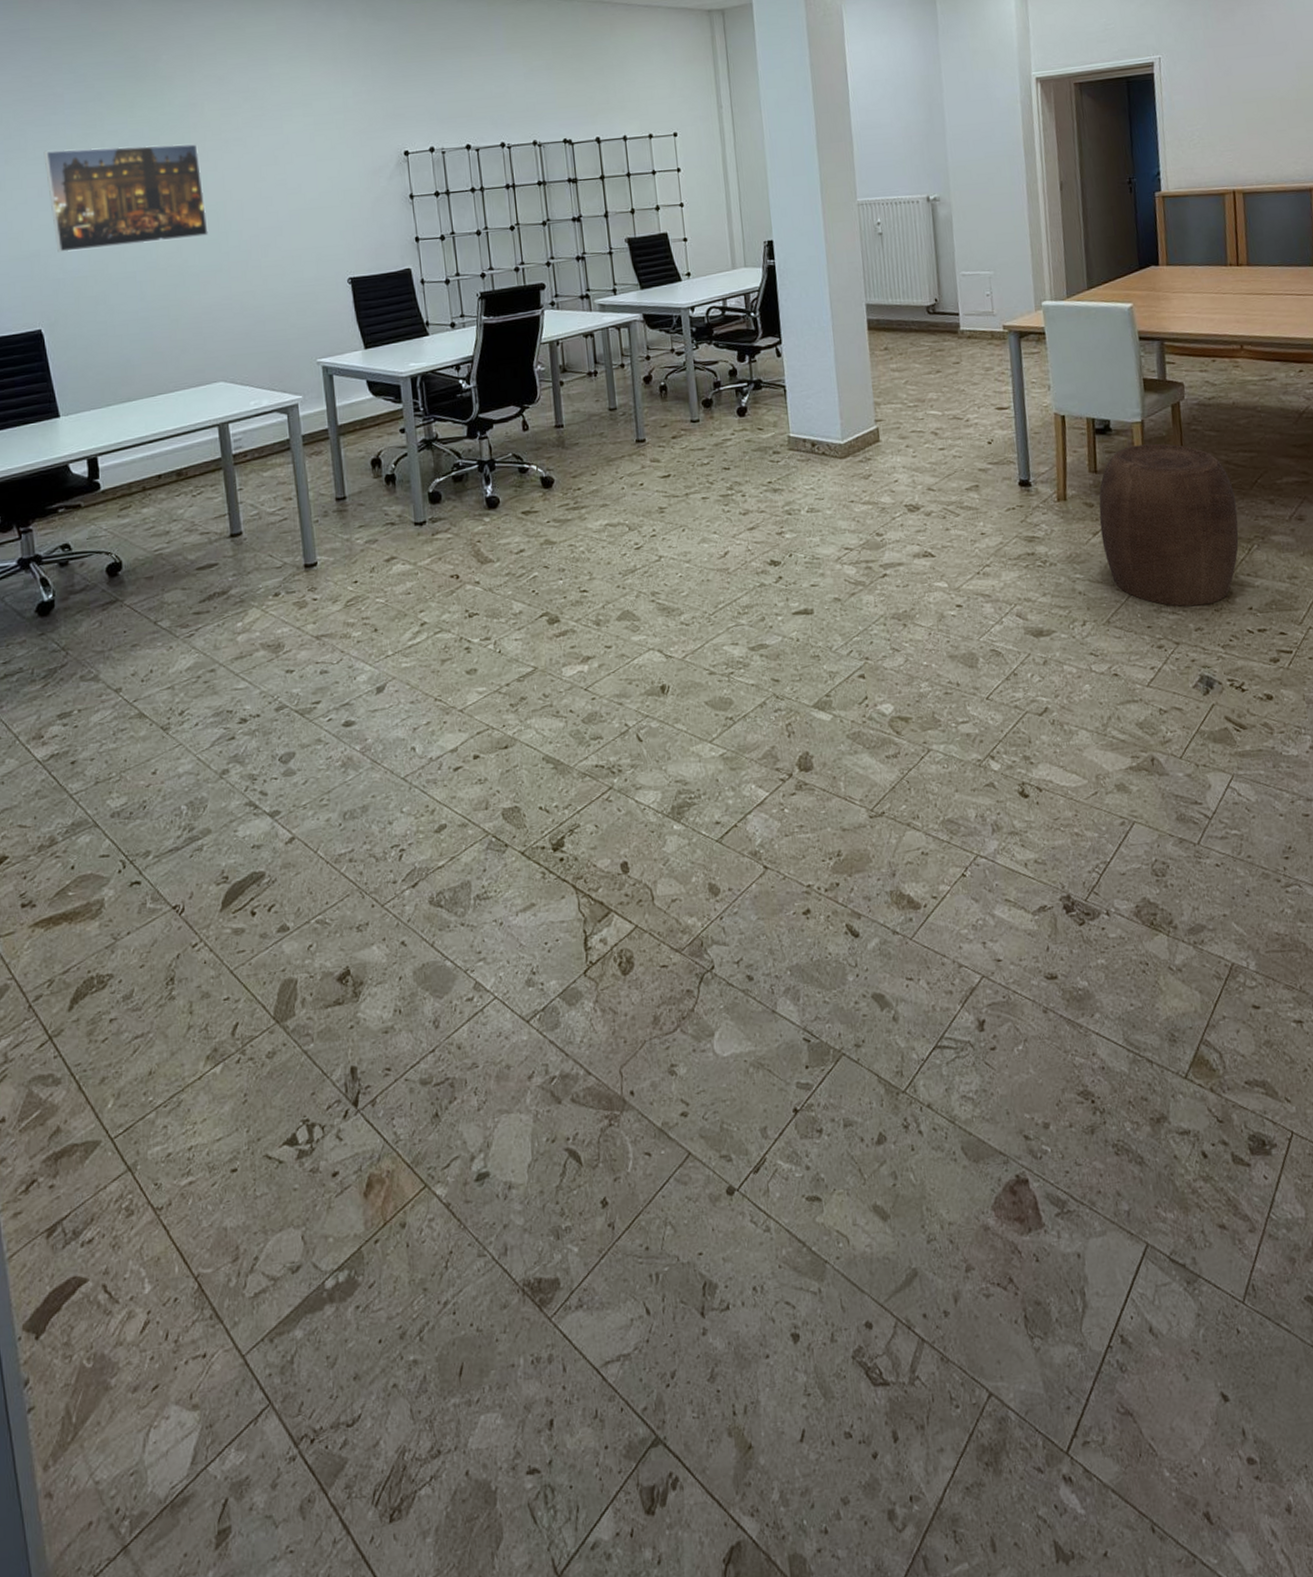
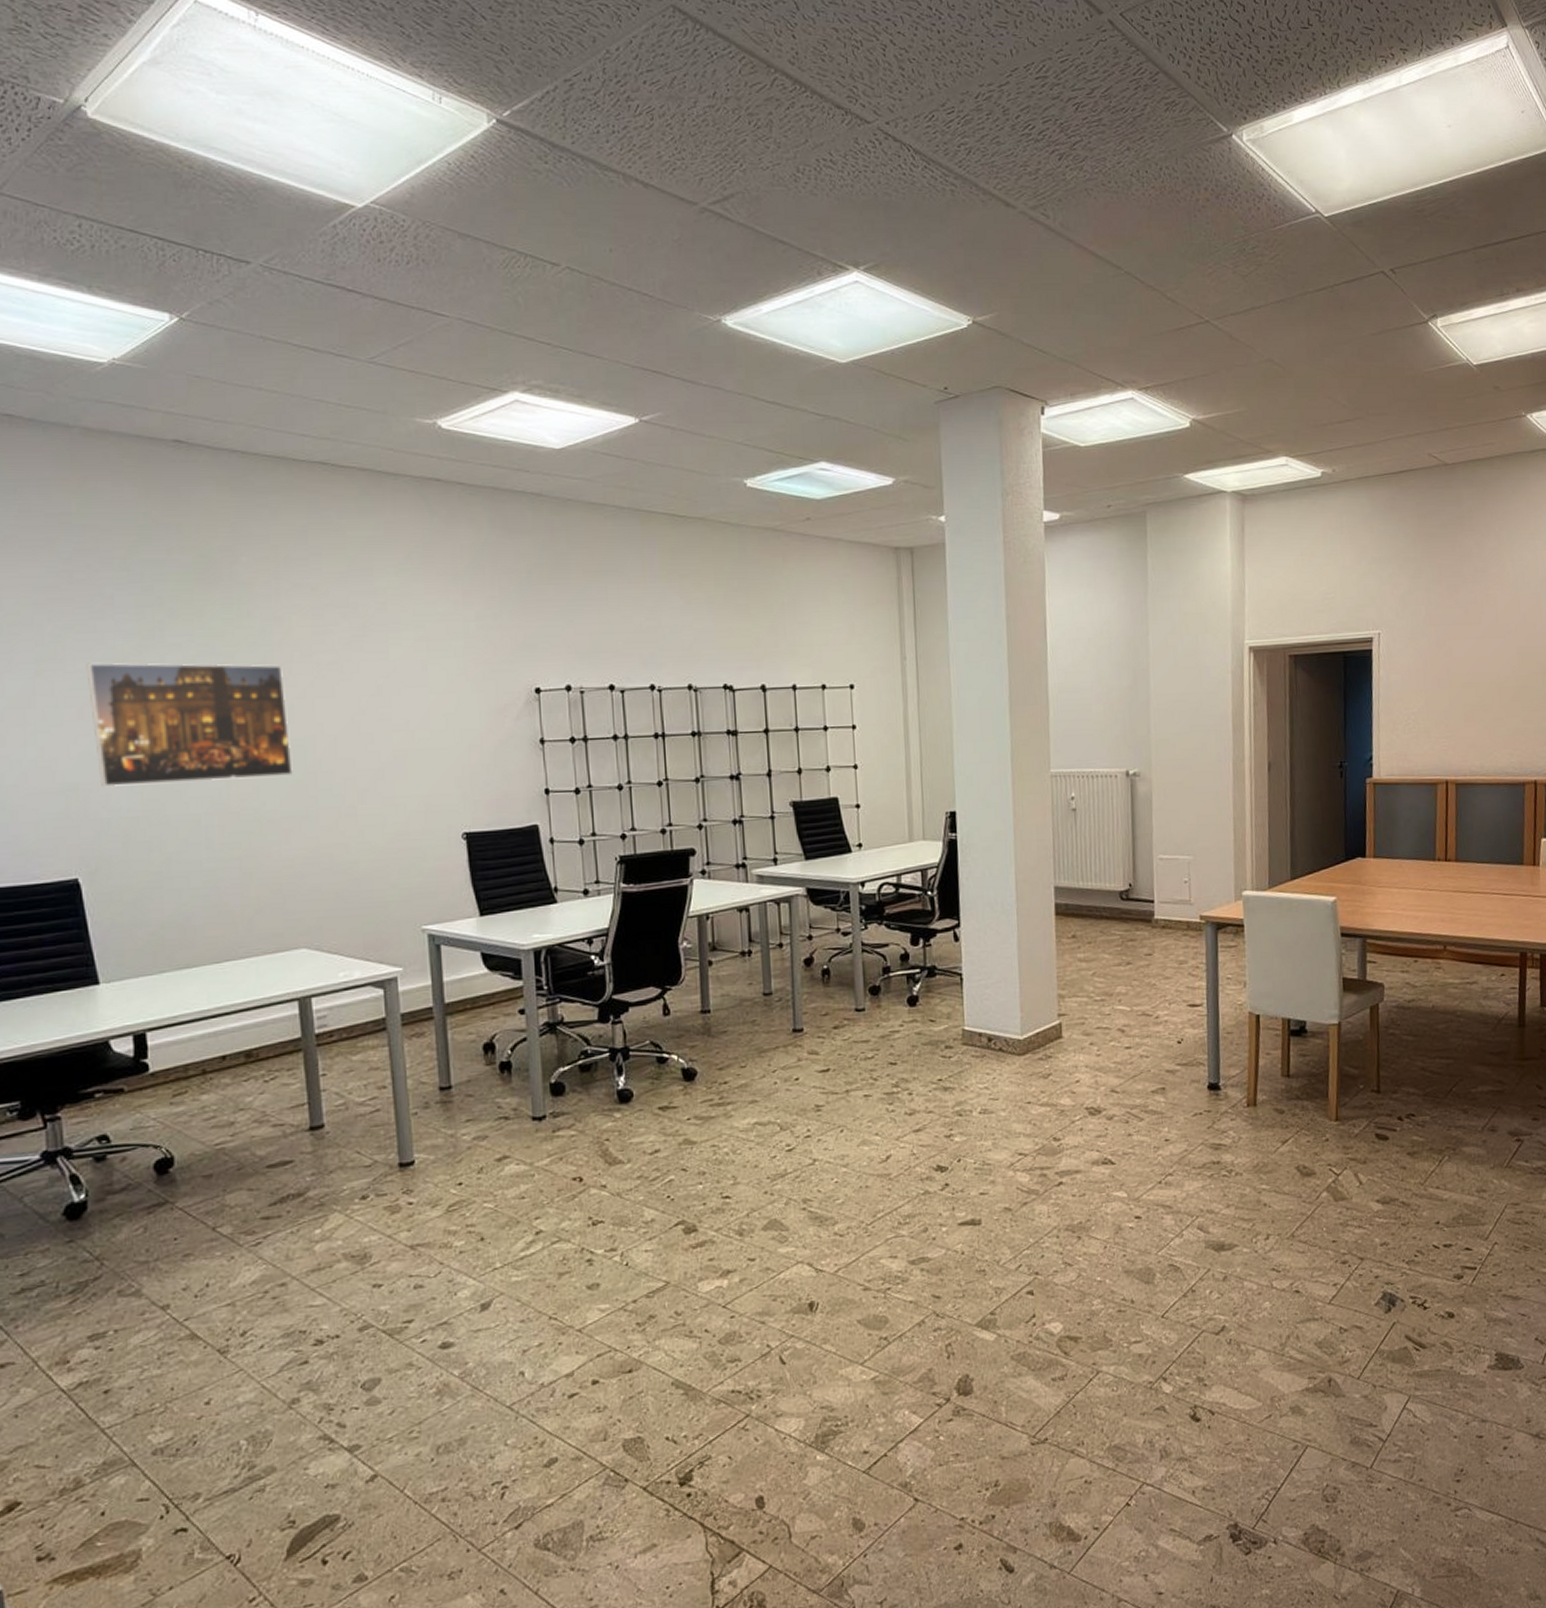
stool: present [1099,443,1239,607] -> none [1289,1047,1431,1220]

